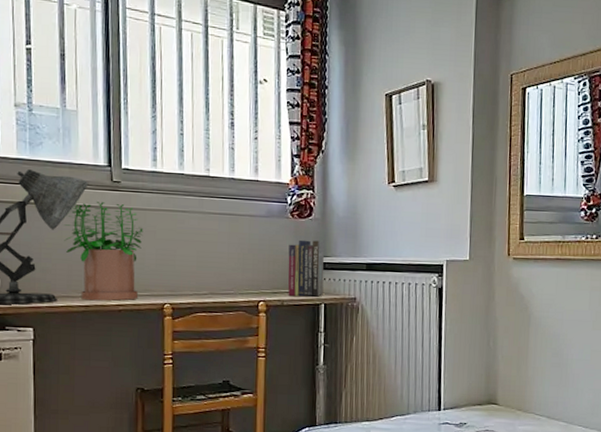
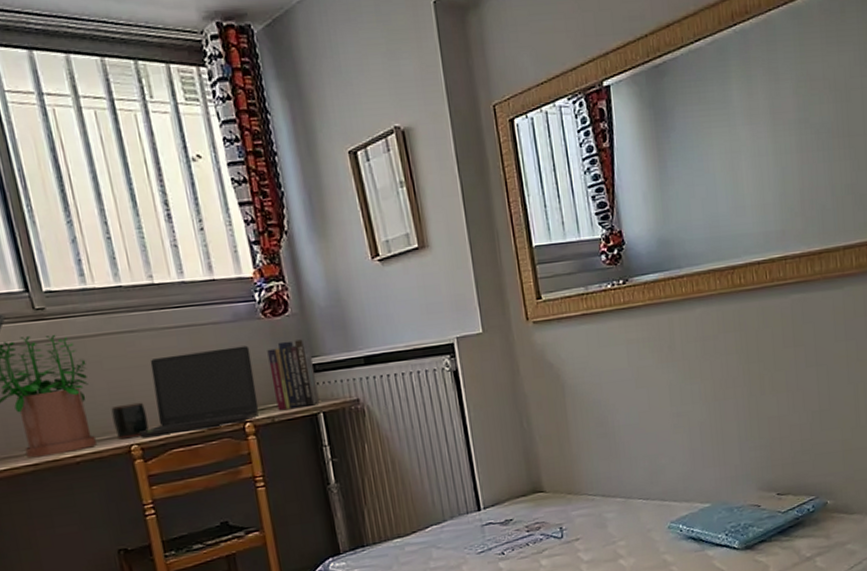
mug: none [154,269,182,298] -> present [111,402,149,440]
laptop: none [173,236,275,301] -> present [140,345,259,438]

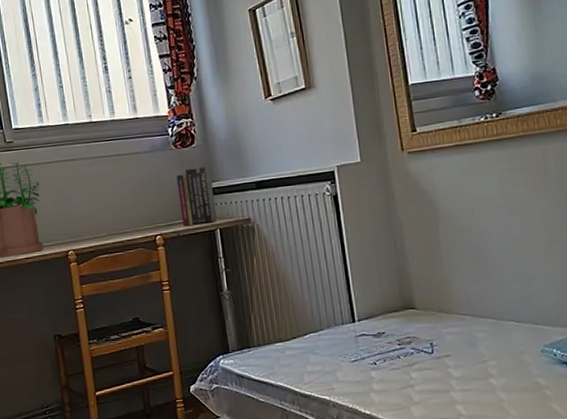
mug: present [111,402,149,440] -> none [55,216,82,246]
laptop: present [140,345,259,438] -> none [75,171,168,246]

